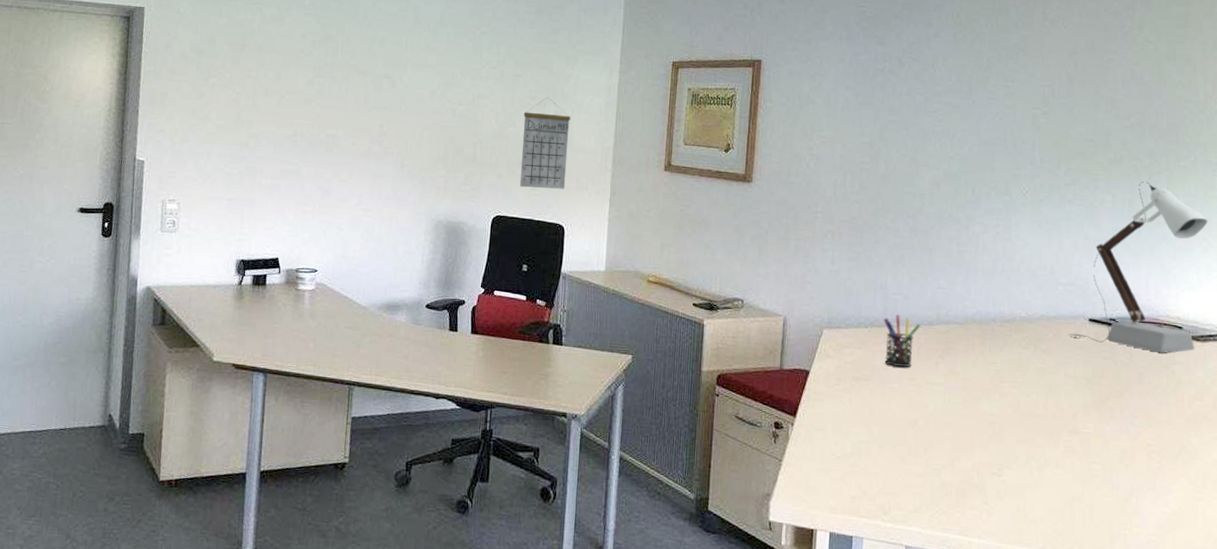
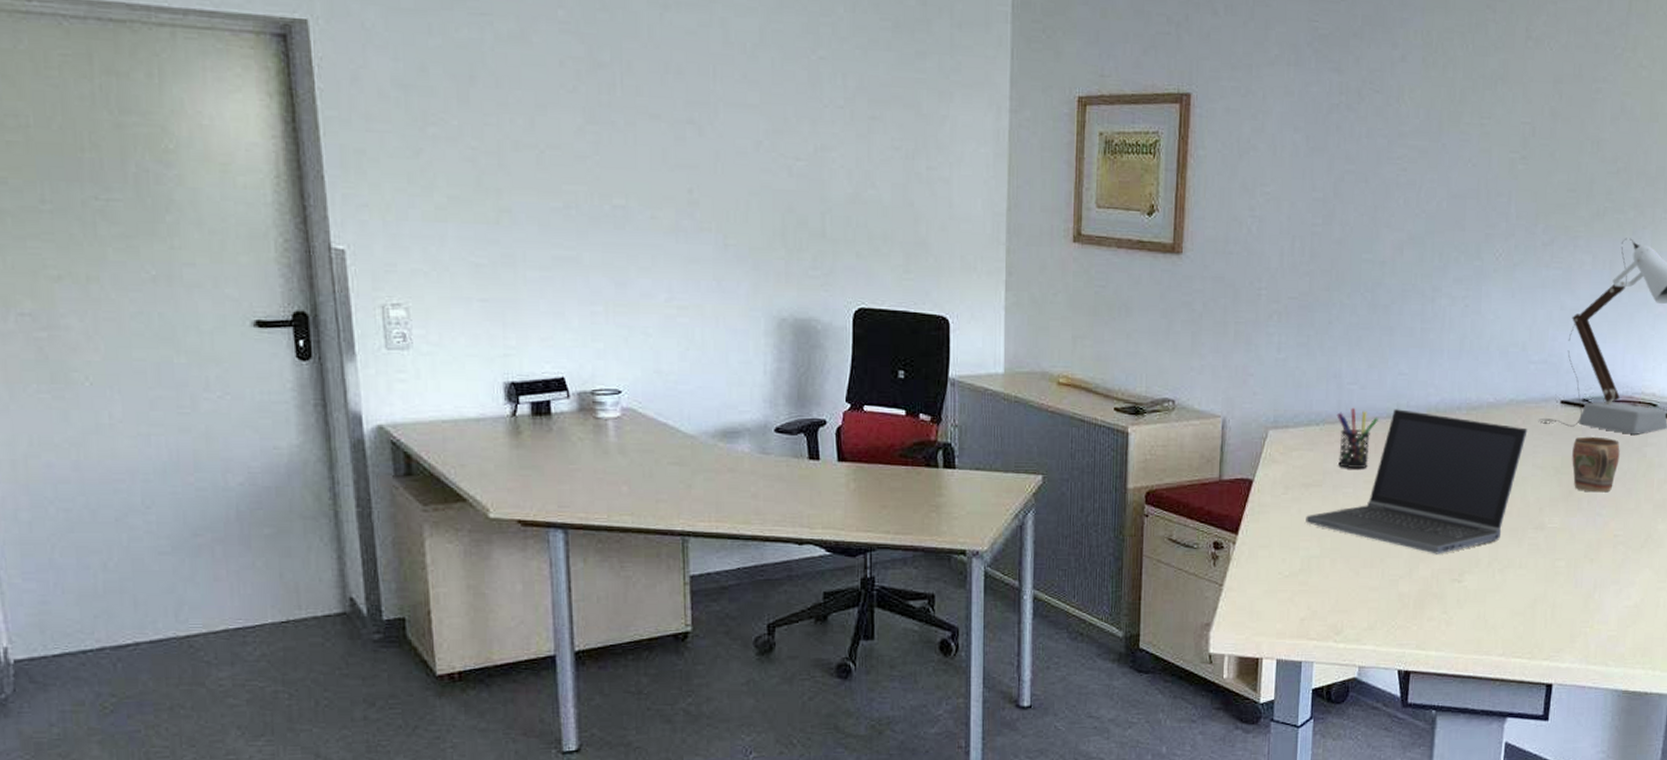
calendar: present [519,97,571,189] -> none [885,147,949,271]
laptop computer: none [856,318,1059,449] -> present [1306,409,1528,554]
mug: none [1102,352,1149,404] -> present [1572,436,1620,493]

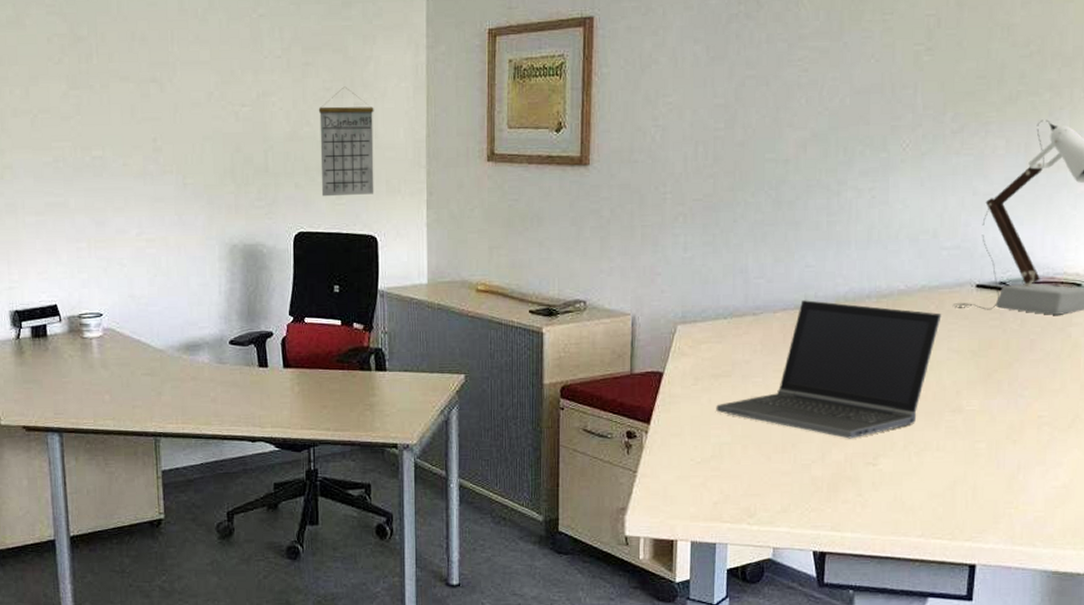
calendar: none [885,147,949,271] -> present [318,86,374,197]
pen holder: present [1336,407,1378,468] -> none [744,300,786,358]
mug: present [1572,436,1620,493] -> none [990,318,1042,374]

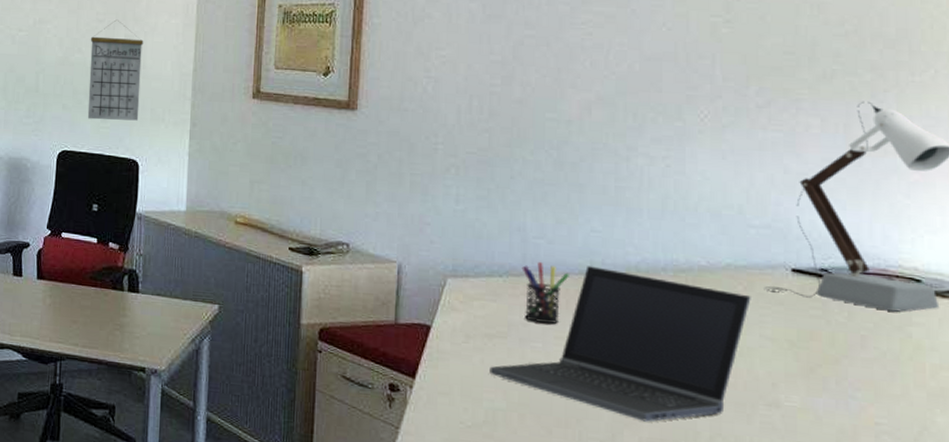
pen holder: none [744,300,786,358] -> present [521,261,569,324]

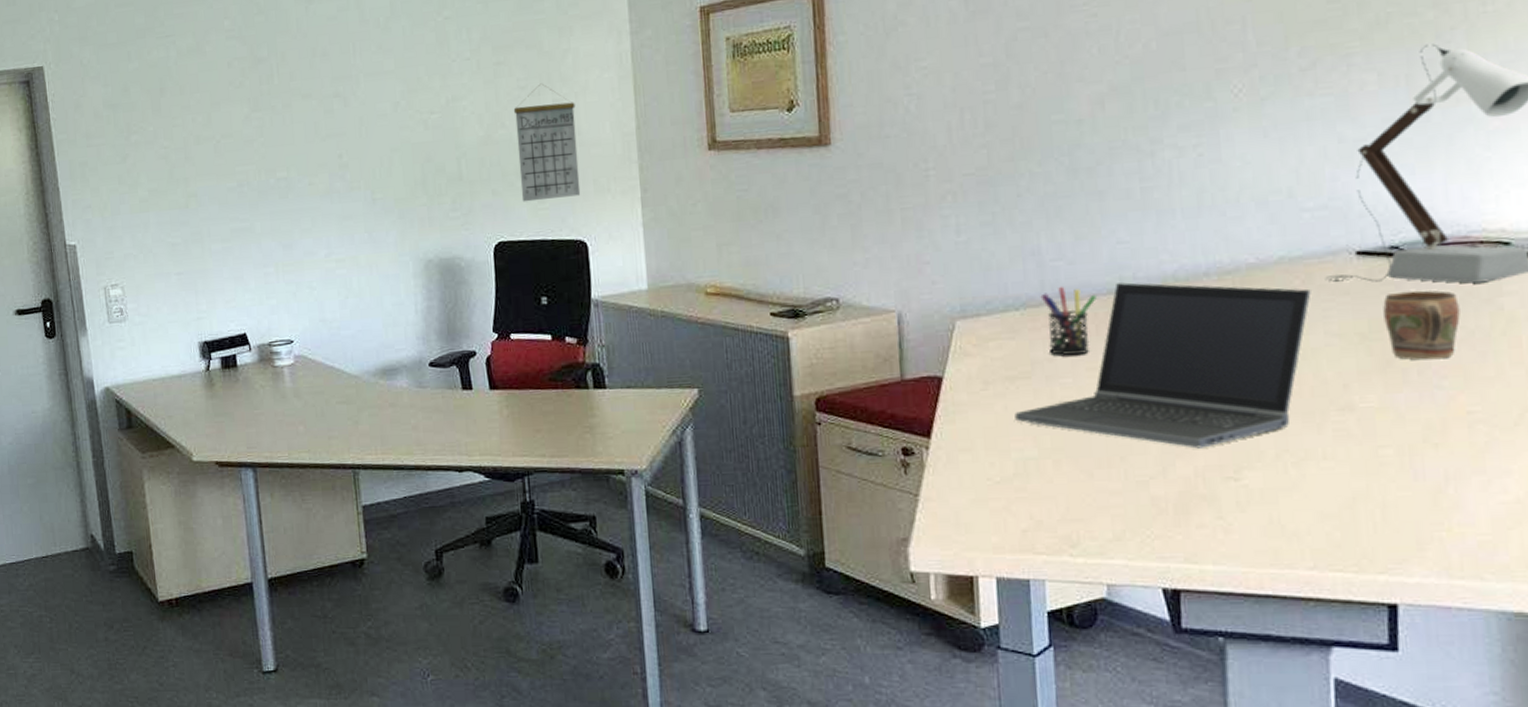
mug: none [811,309,875,374] -> present [1383,290,1460,360]

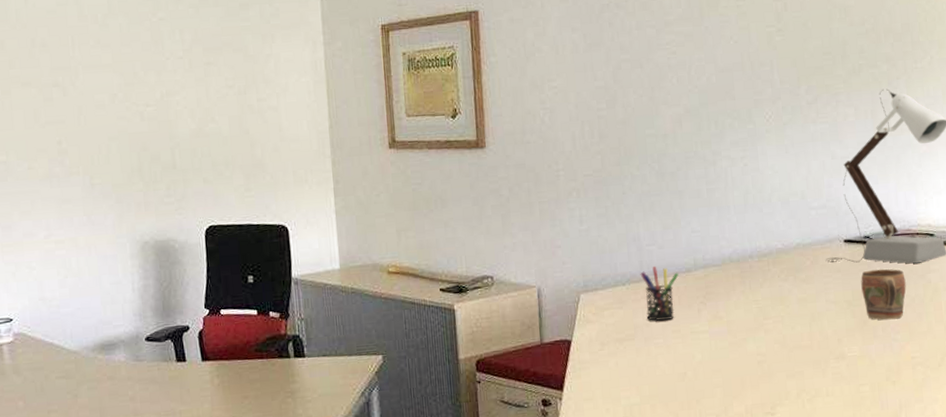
calendar: present [513,83,581,202] -> none [222,83,282,190]
laptop computer: present [1014,282,1311,449] -> none [623,263,817,391]

